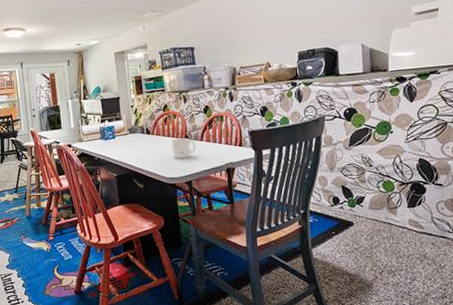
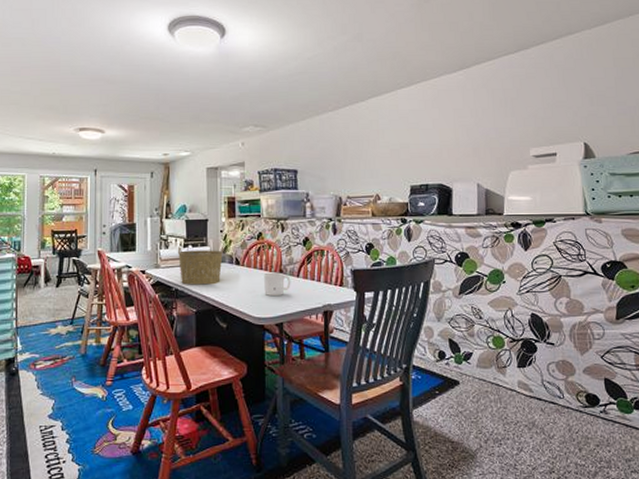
basket: none [96,120,136,154] -> present [177,247,224,285]

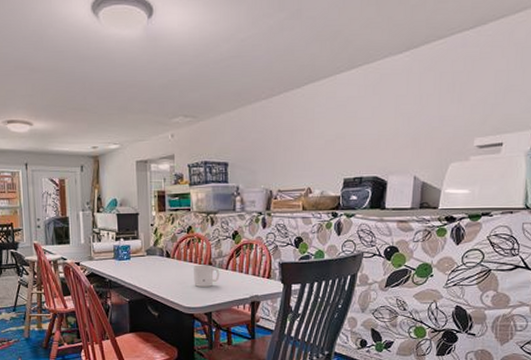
basket: present [177,247,224,285] -> none [109,240,155,276]

